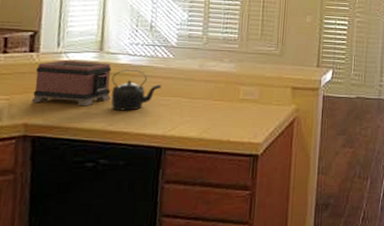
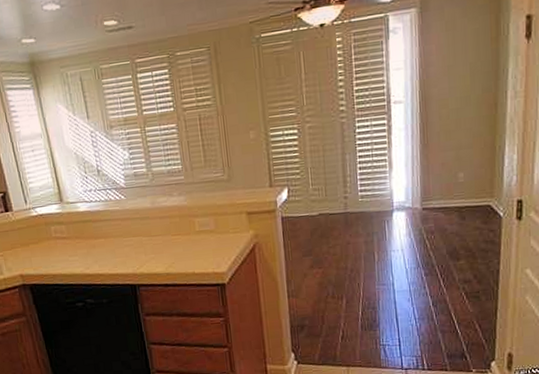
toaster: present [31,60,112,107] -> none [14,212,81,256]
kettle: present [111,69,162,111] -> none [77,215,122,256]

